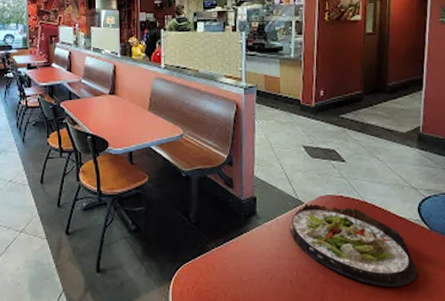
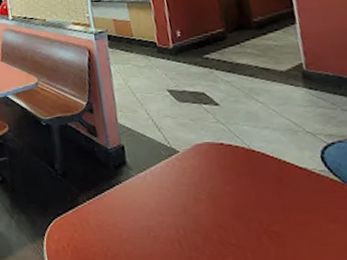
salad plate: present [289,203,417,287] -> none [166,151,339,252]

